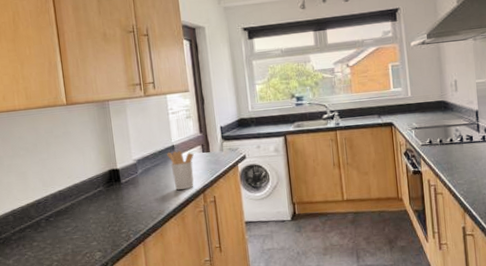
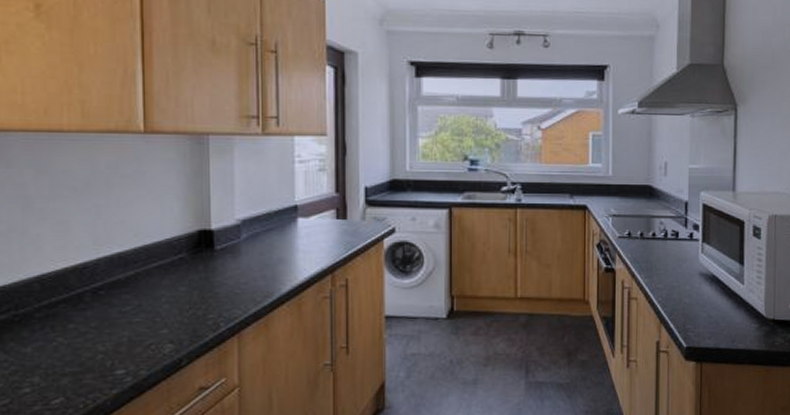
utensil holder: present [166,151,194,190] -> none [285,214,324,267]

